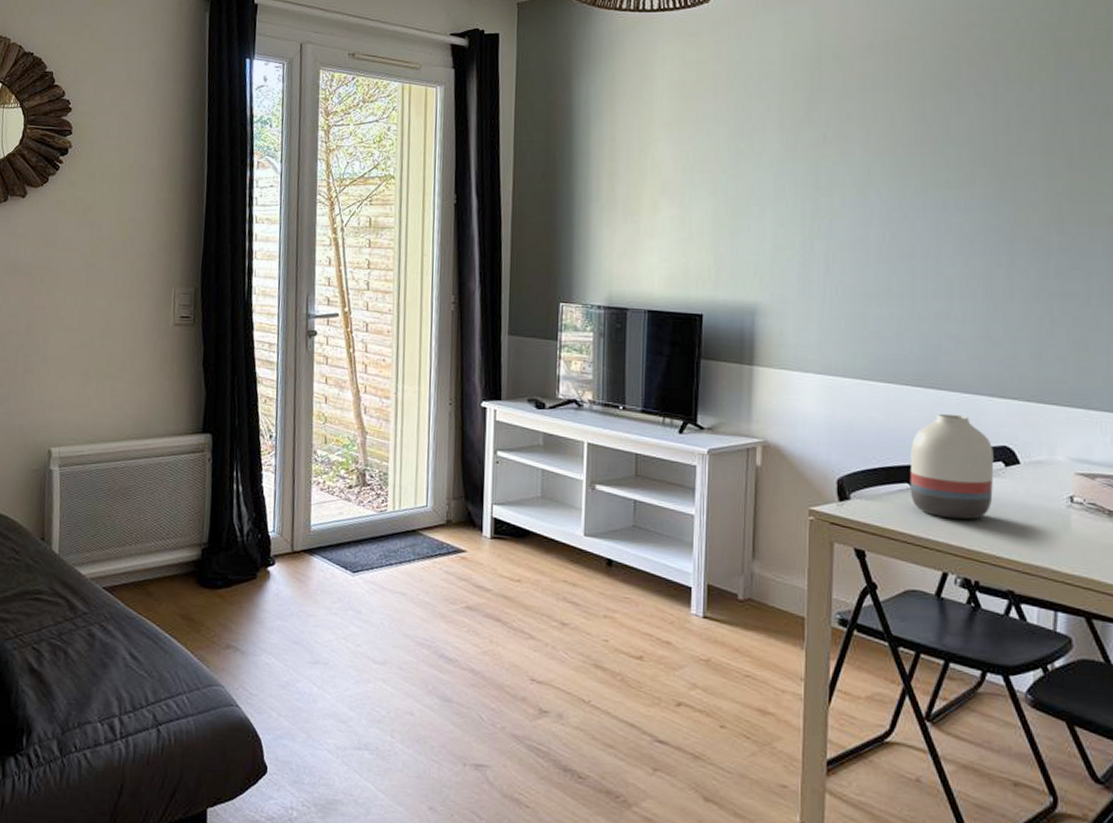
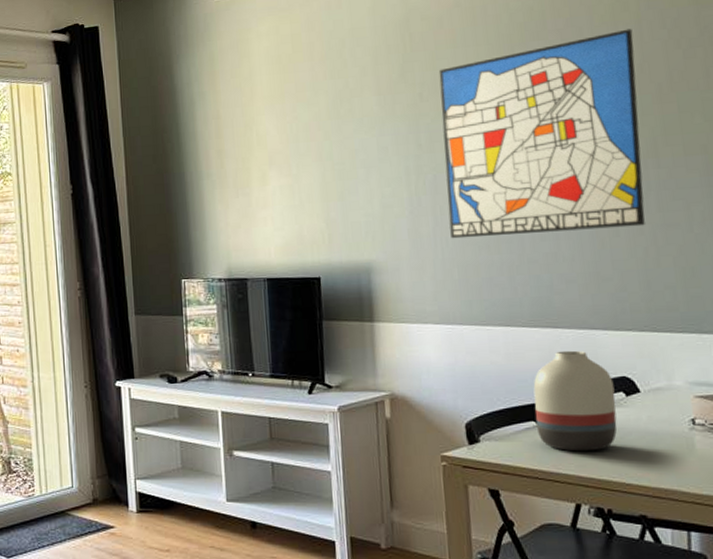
wall art: none [841,88,1049,293] -> present [438,28,645,239]

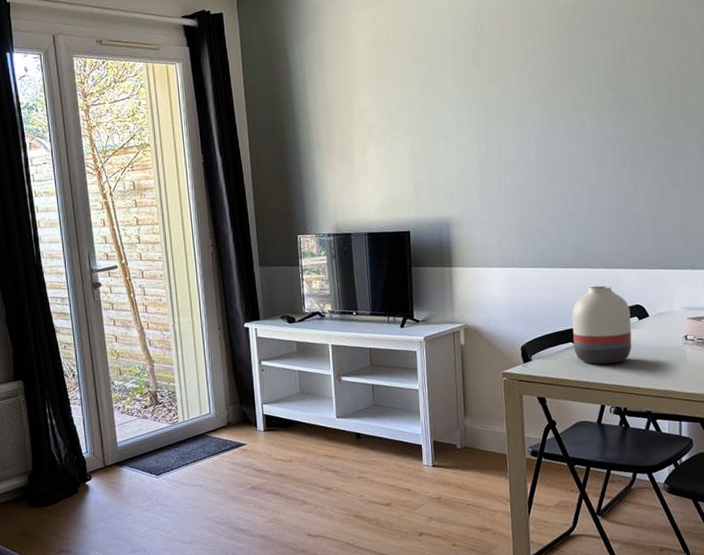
wall art: present [438,28,645,239] -> none [503,24,656,198]

